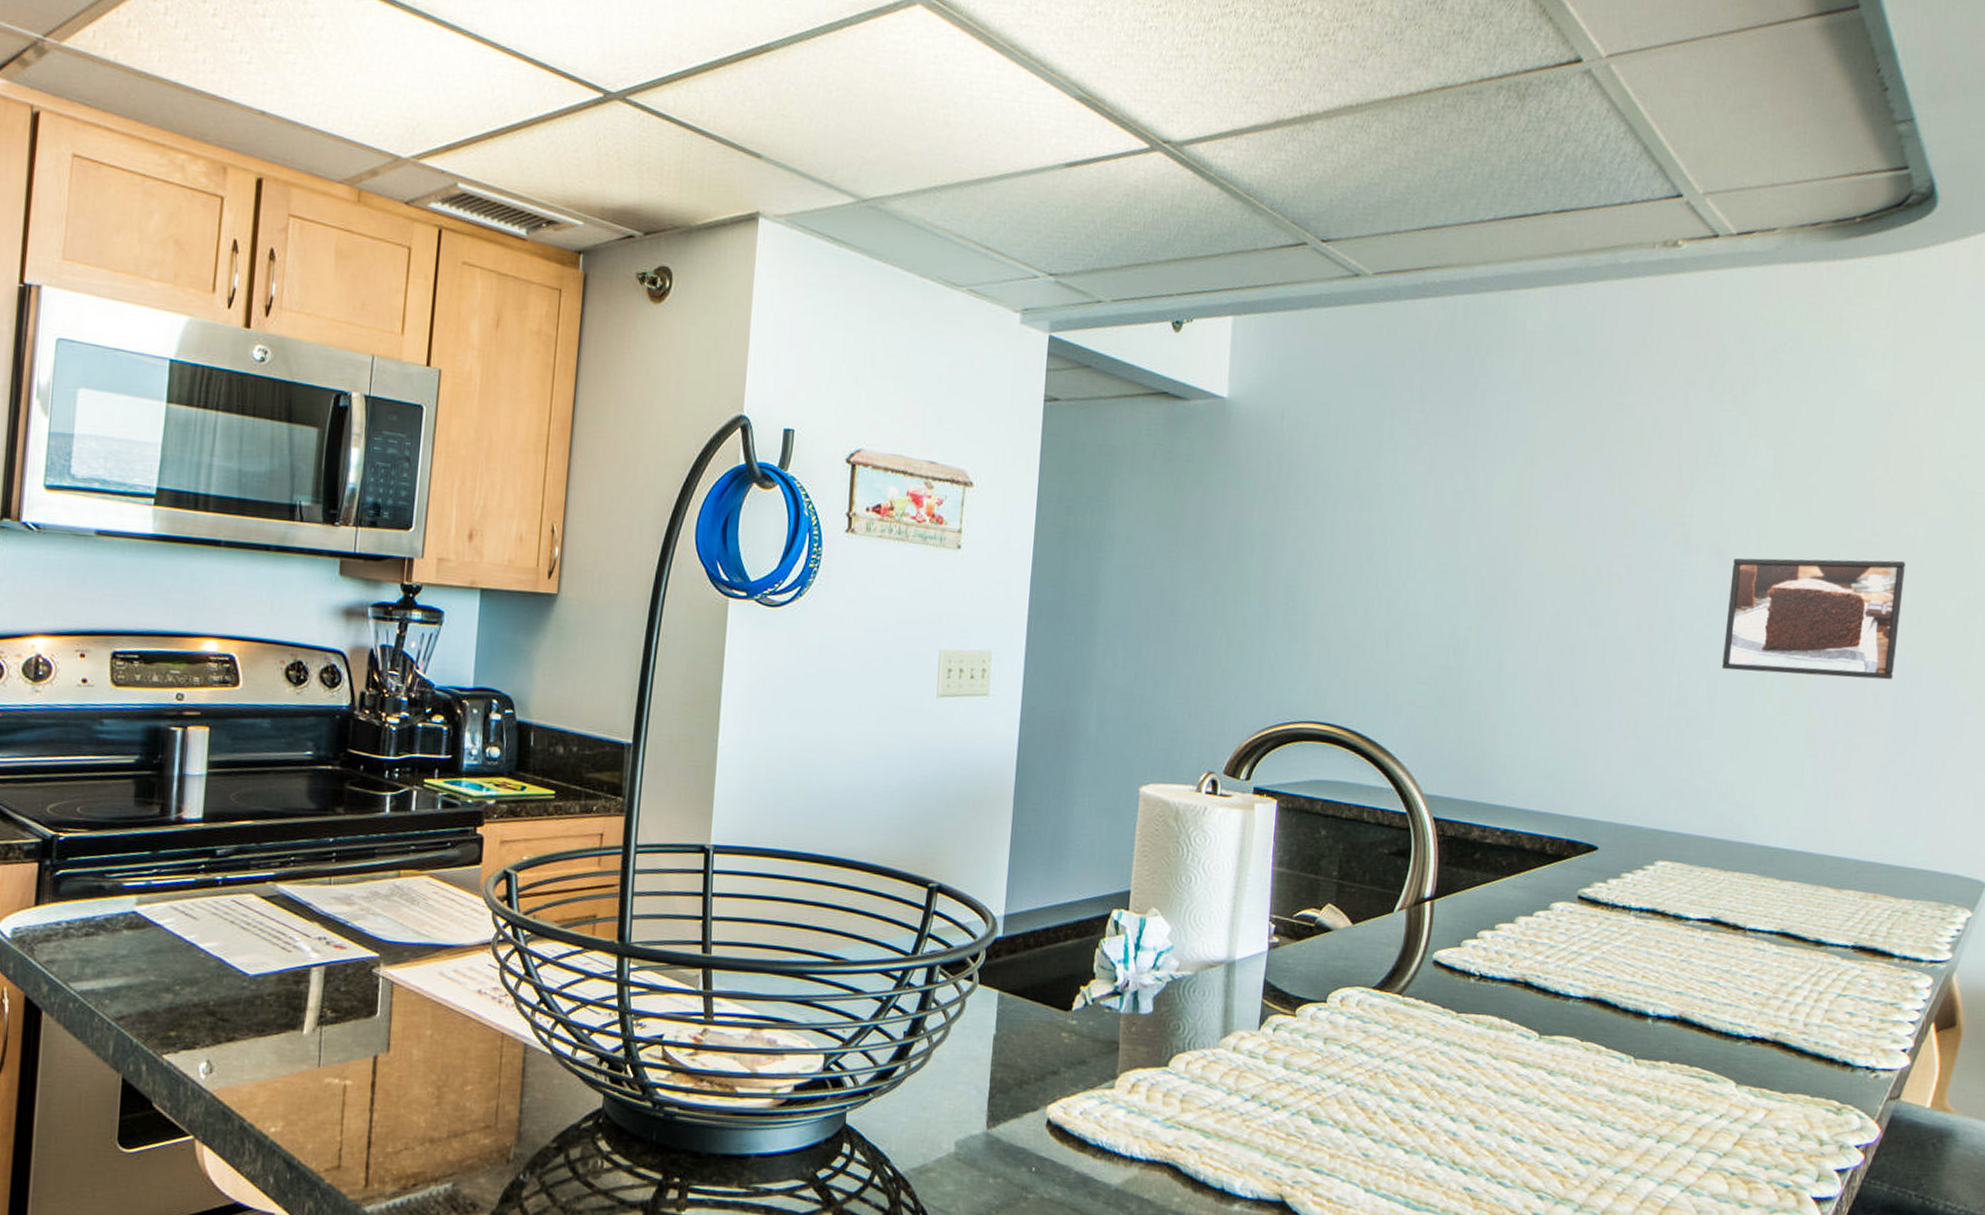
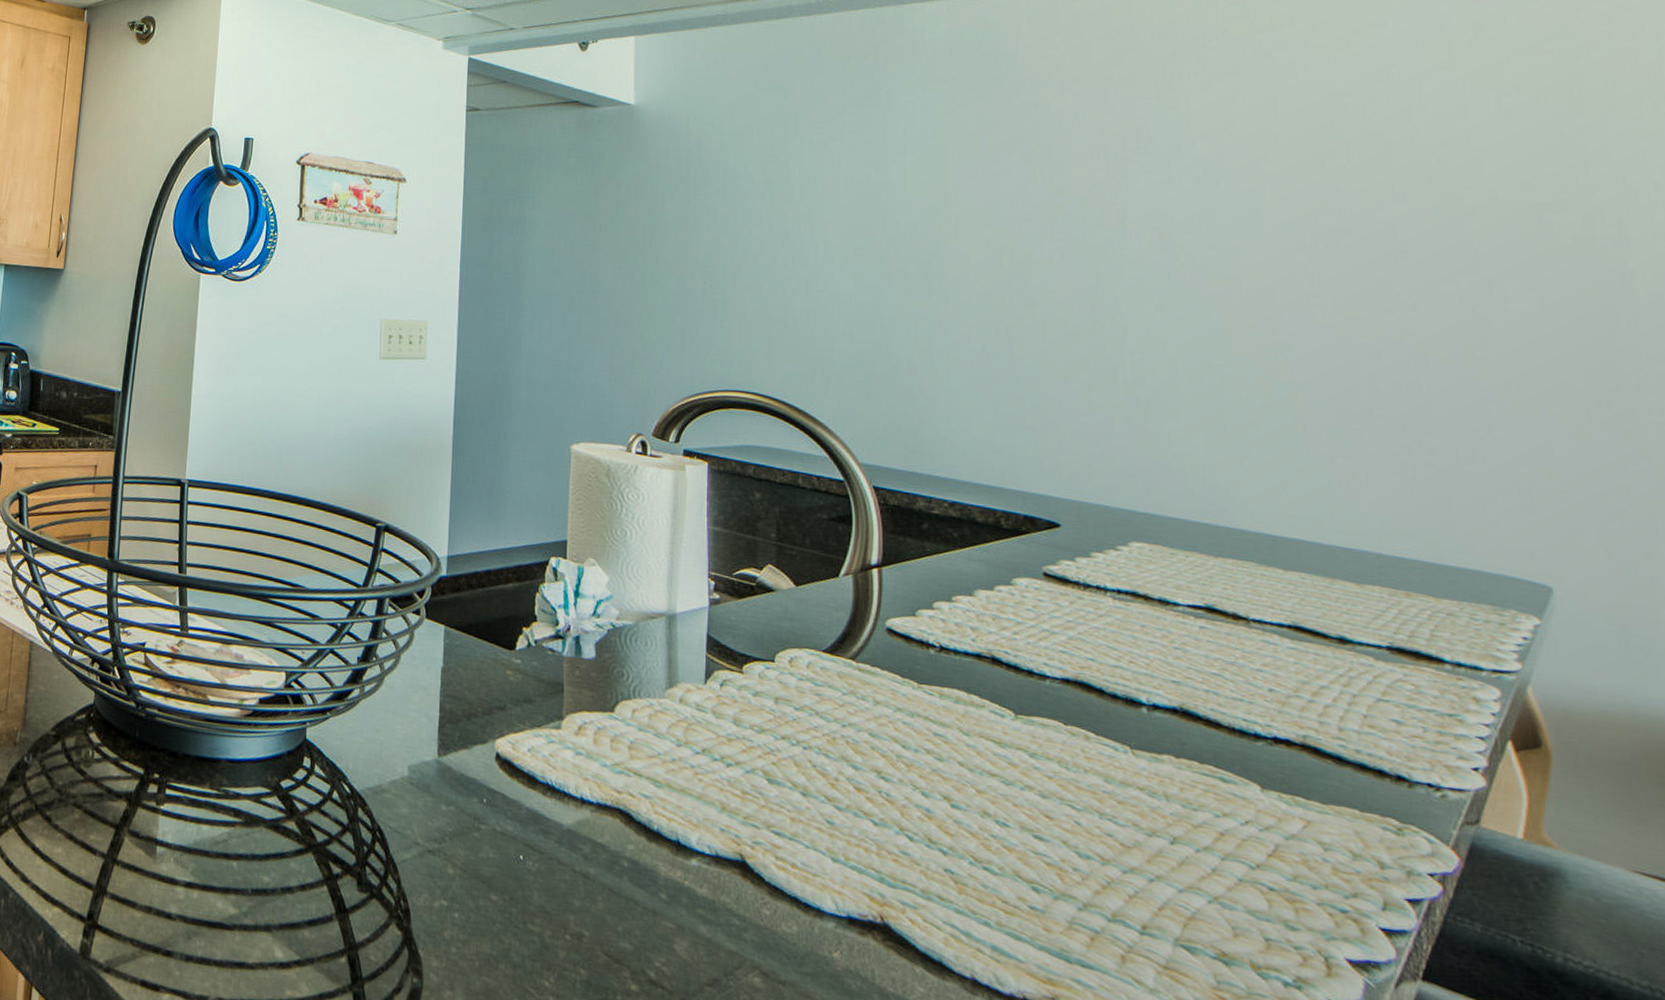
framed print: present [1722,558,1906,680] -> none [1179,243,1392,366]

